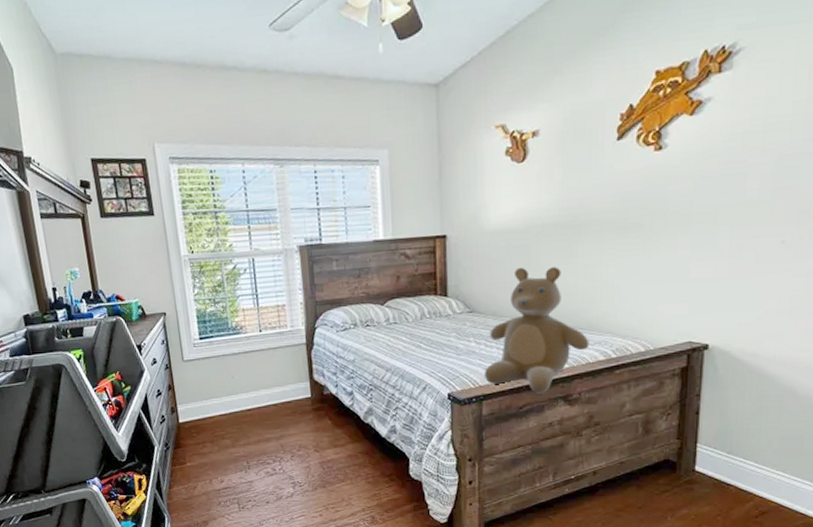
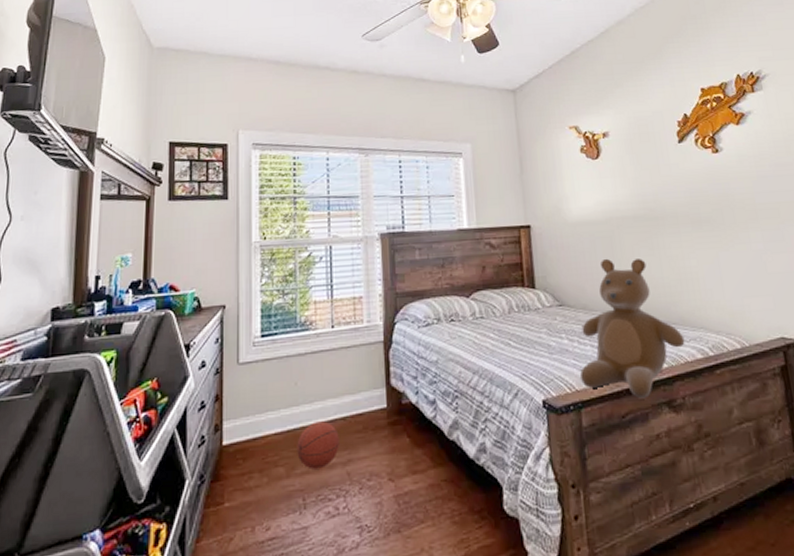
basketball: none [238,406,273,442] -> present [297,421,339,470]

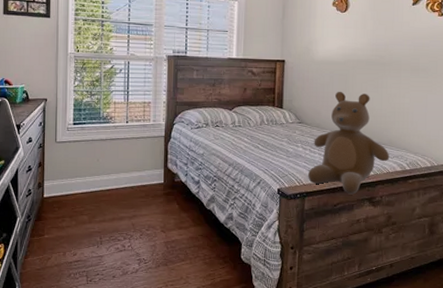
basketball: present [297,421,339,470] -> none [97,188,128,219]

